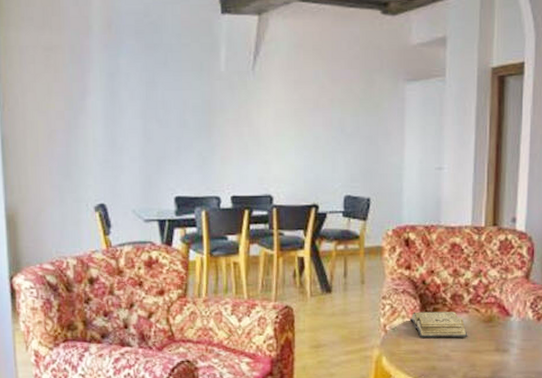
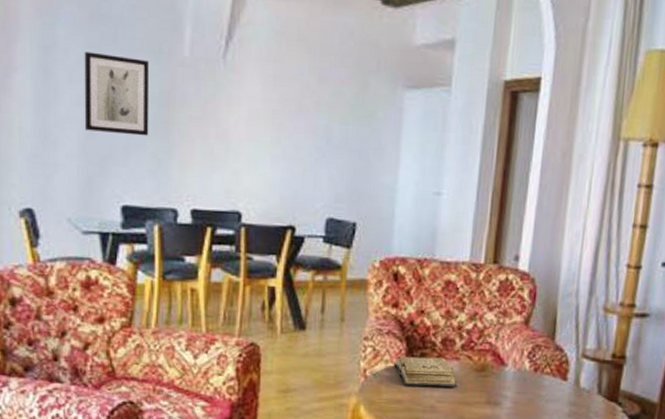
wall art: none [142,74,195,139] -> present [84,51,150,136]

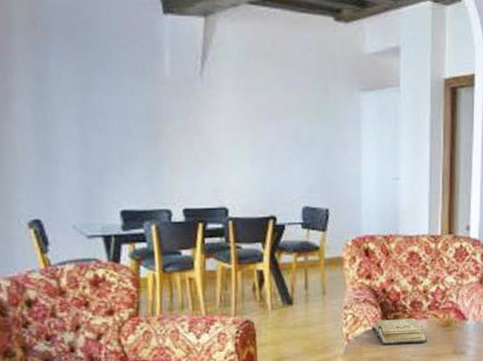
wall art: present [84,51,150,136] -> none [75,78,140,148]

